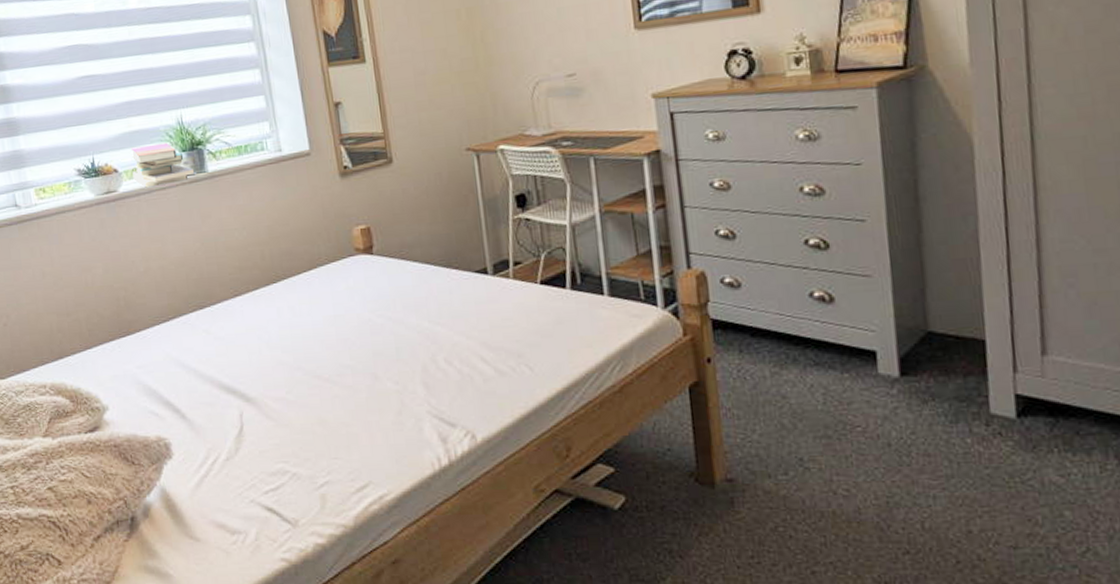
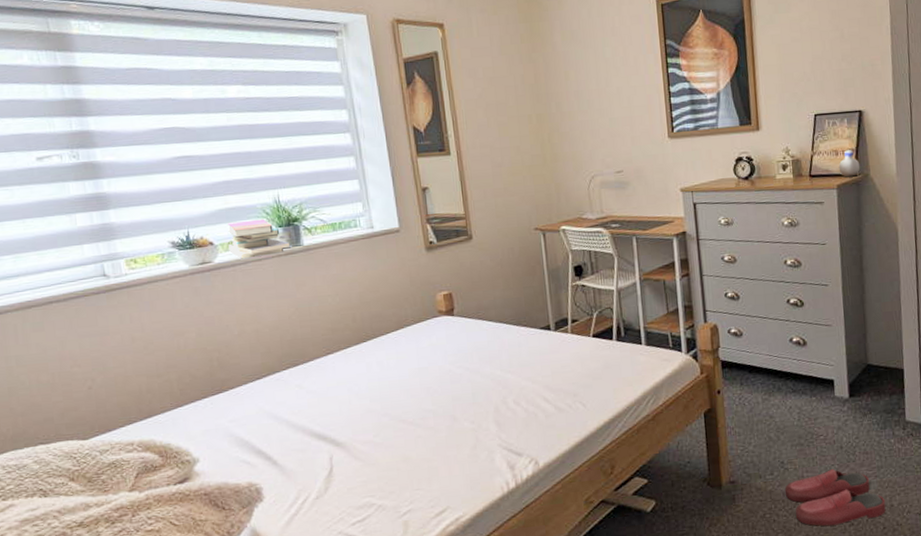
slippers: none [804,472,960,552] -> present [784,468,886,527]
perfume bottle: none [879,33,913,71] -> present [838,150,861,177]

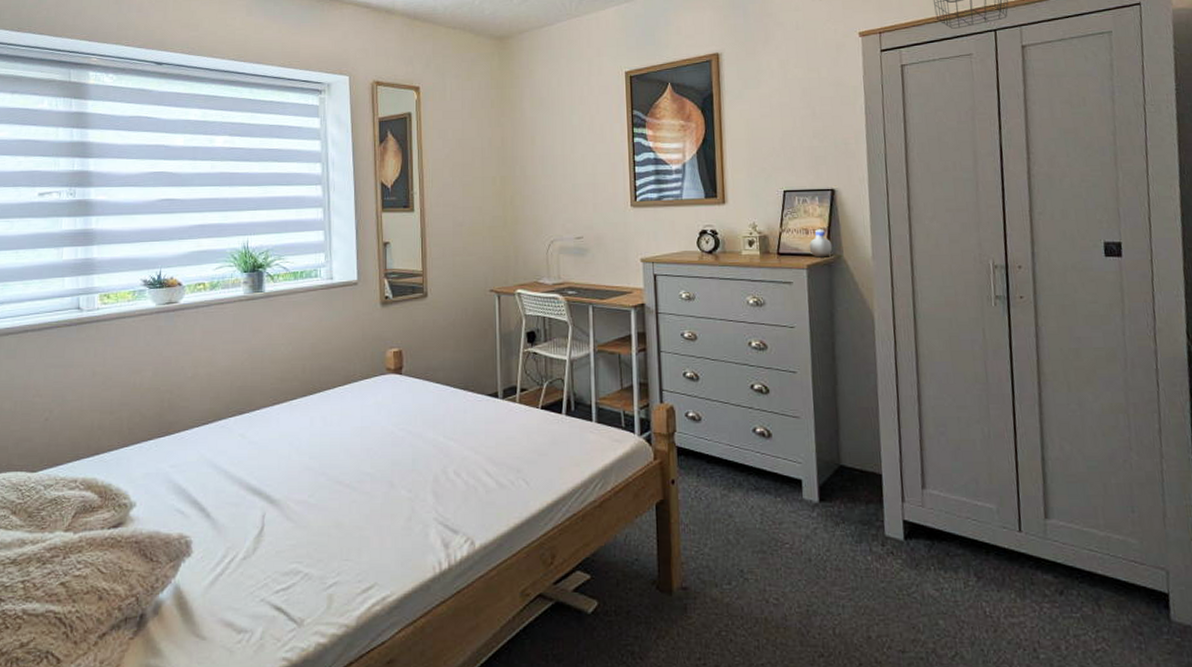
books: present [228,219,291,259] -> none [195,263,253,301]
slippers: present [784,468,886,527] -> none [743,584,862,654]

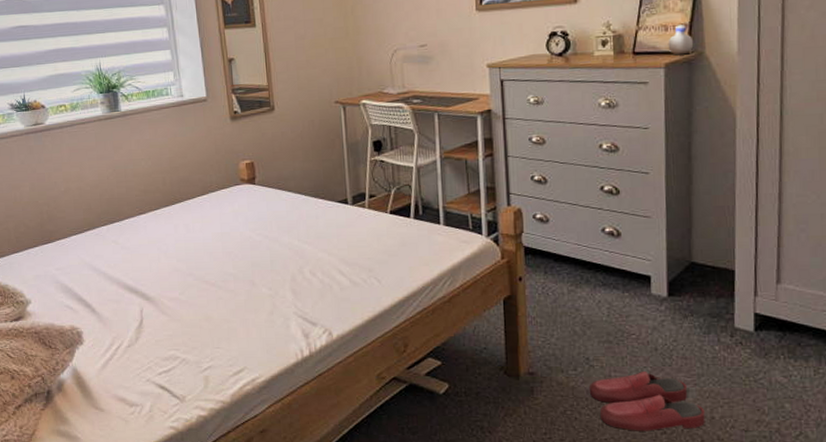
slippers: none [743,584,862,654] -> present [588,370,705,432]

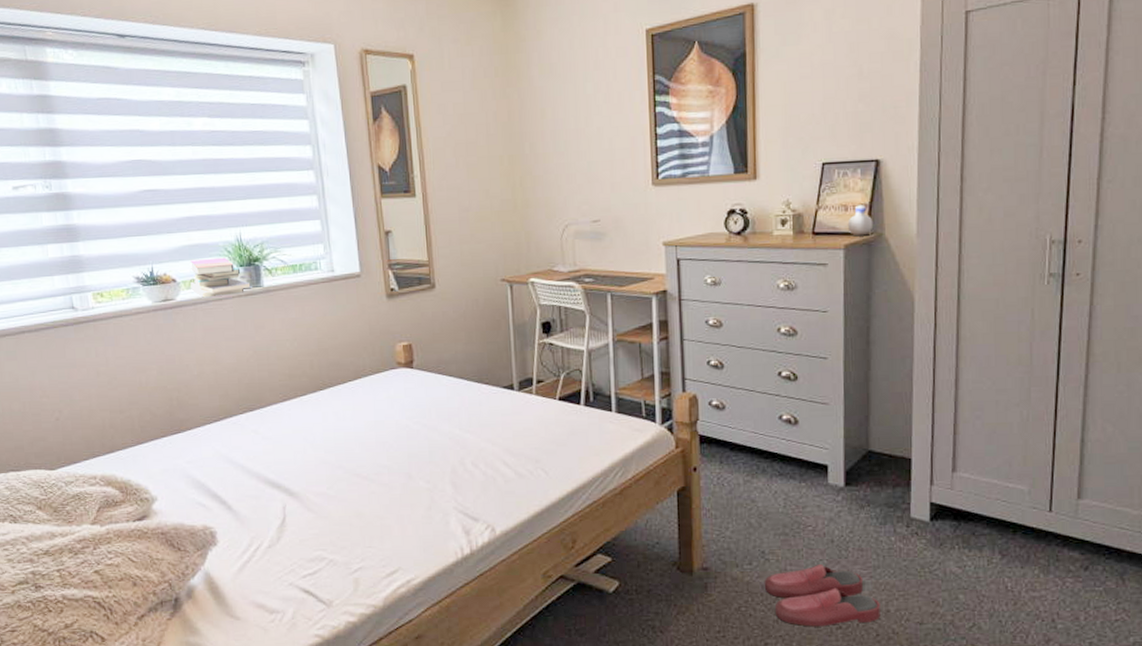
books: none [57,85,110,122] -> present [190,257,251,298]

